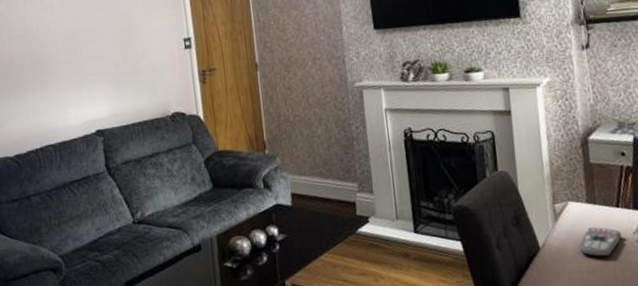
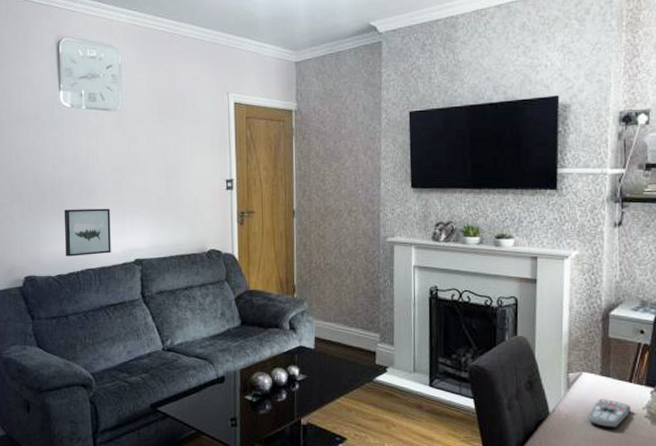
wall art: none [17,79,70,135] -> present [64,208,111,257]

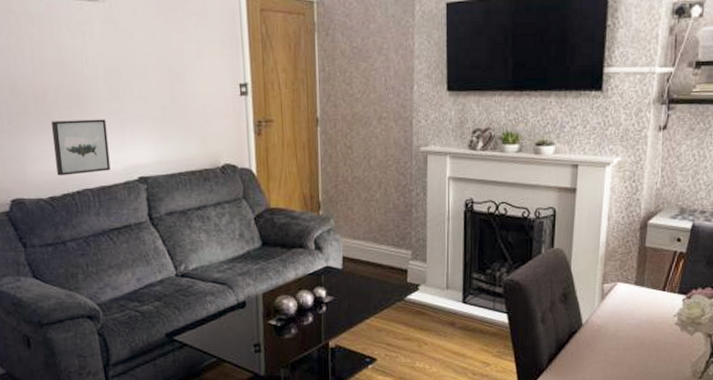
remote control: present [587,399,631,428] -> none [619,308,662,337]

